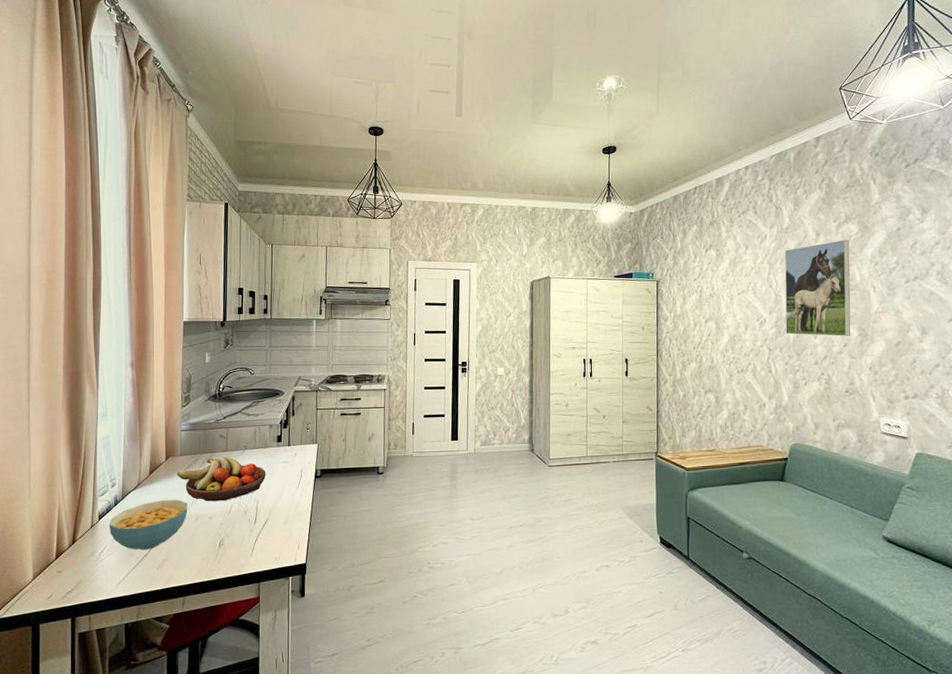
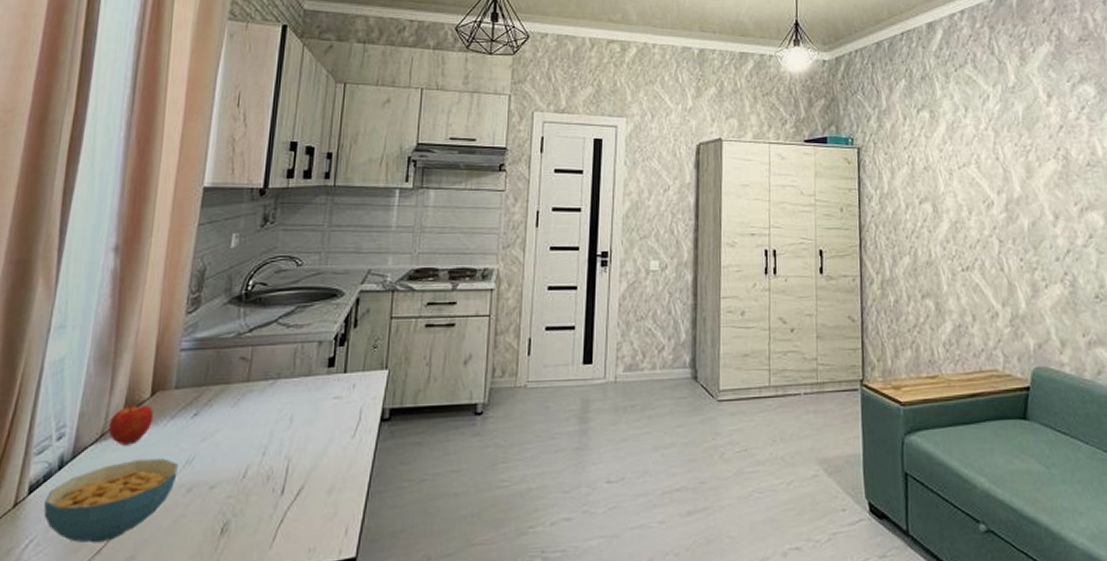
apple: none [142,466,169,491] -> present [109,405,154,445]
fruit bowl: present [177,457,266,502] -> none [167,390,307,462]
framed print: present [784,239,851,336] -> none [1011,103,1096,225]

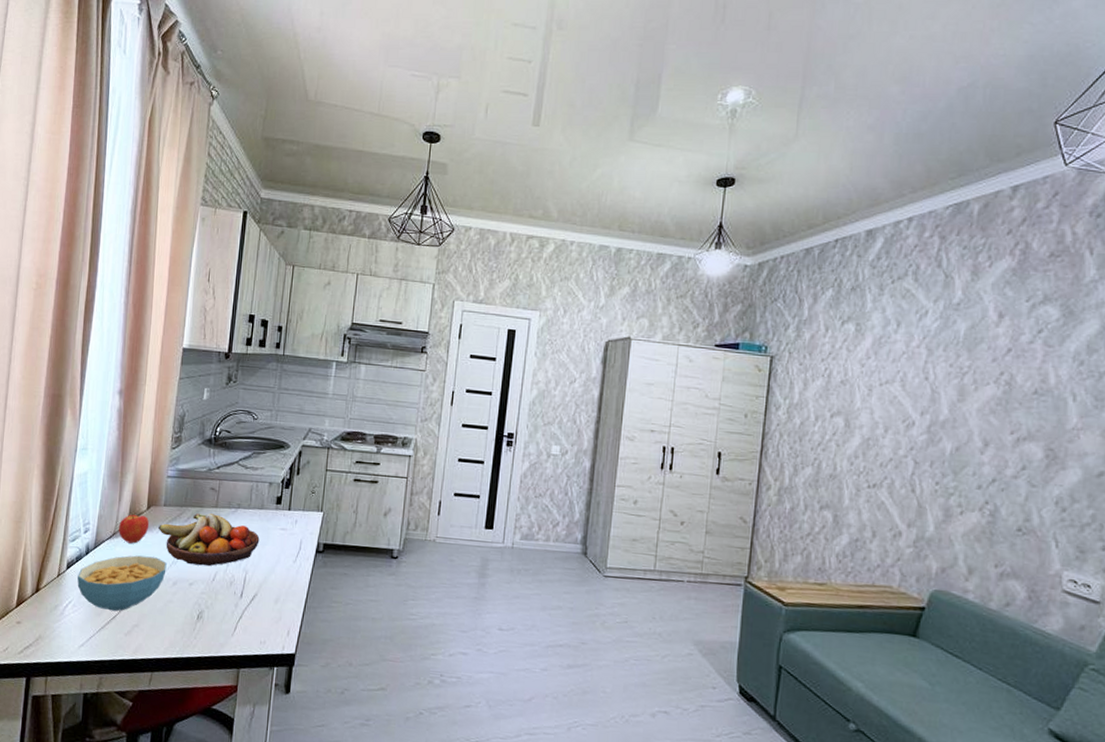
fruit bowl: none [167,390,307,462] -> present [158,513,260,567]

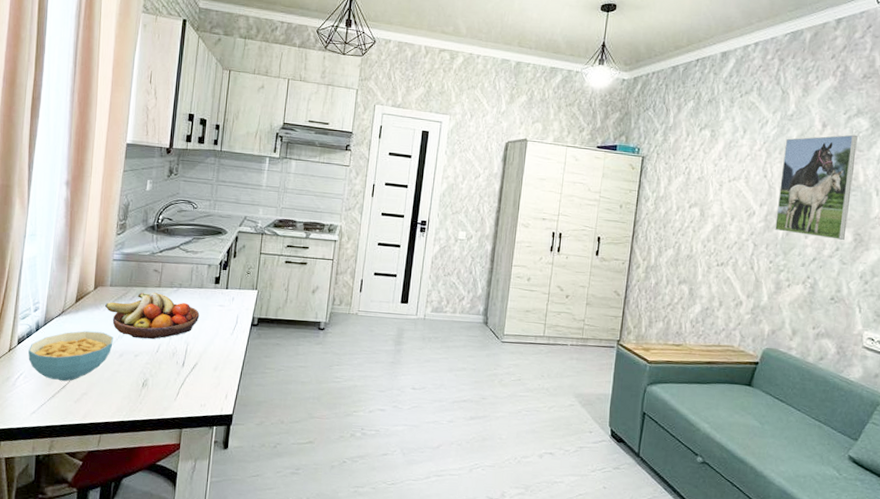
apple: present [119,515,150,544] -> none [67,294,97,321]
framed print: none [941,326,1046,456] -> present [775,134,858,240]

